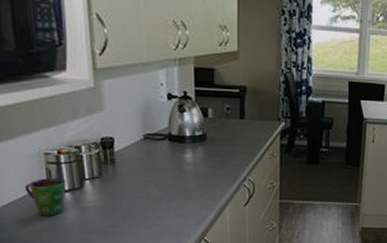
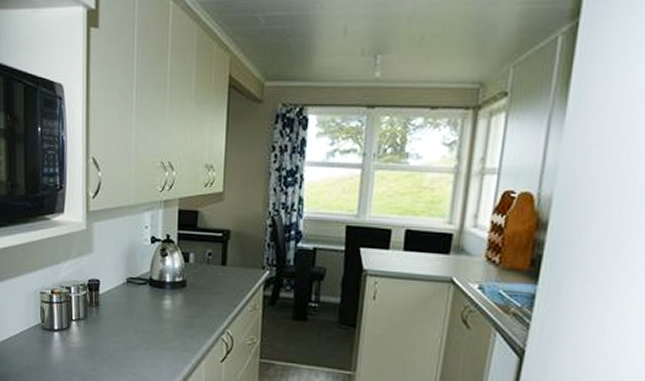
cup: present [24,177,66,216] -> none [22,316,56,354]

